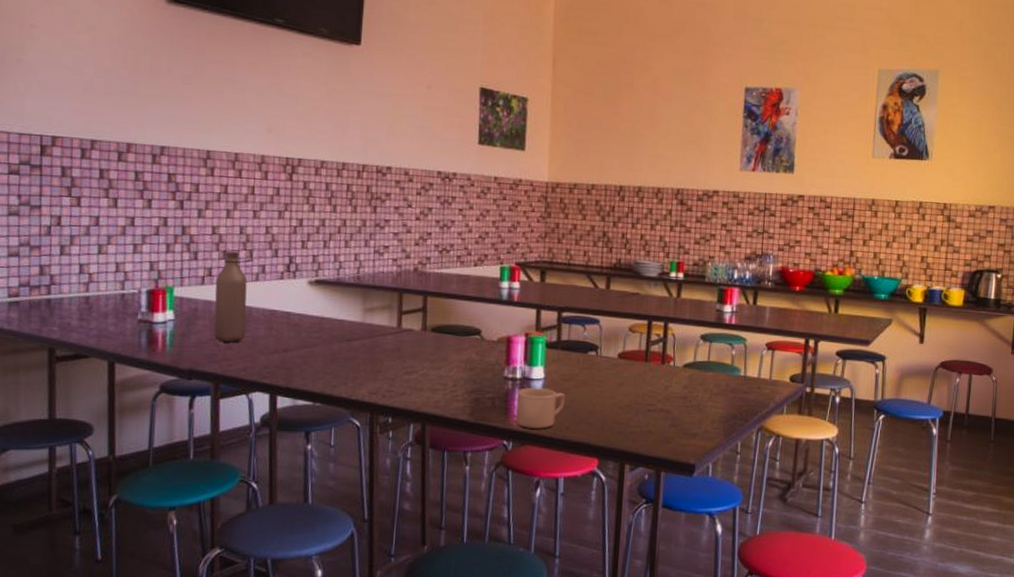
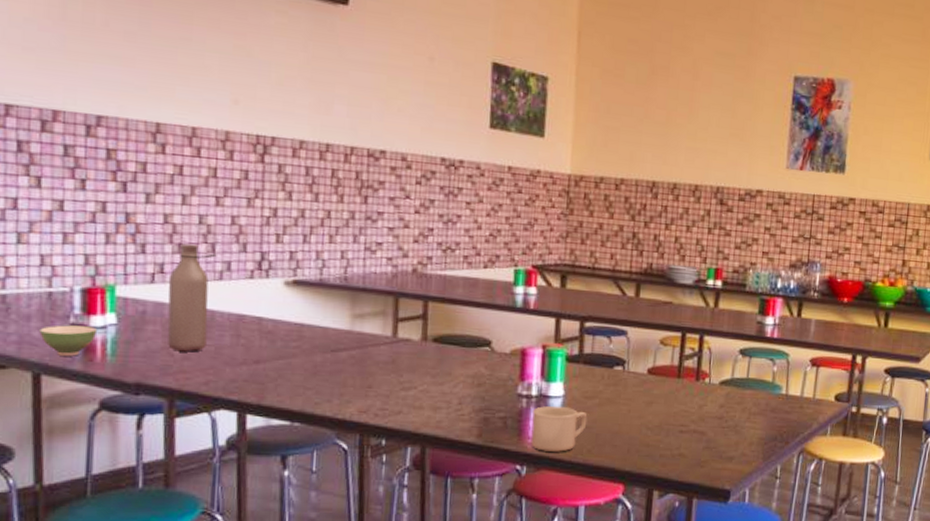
bowl: none [114,321,160,347] -> present [39,325,98,356]

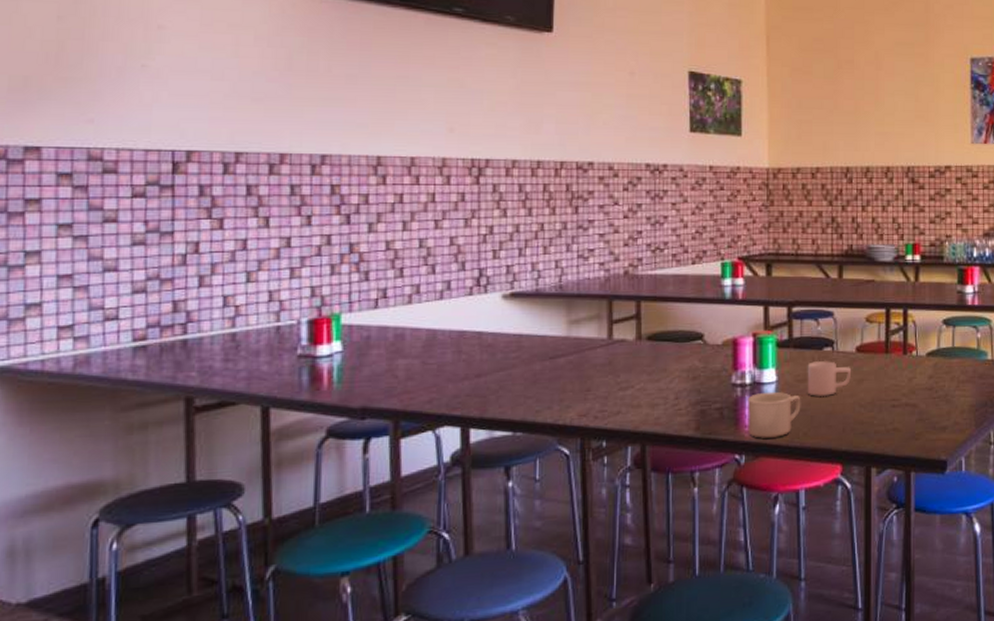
bowl: present [39,325,98,356] -> none [268,356,325,387]
water bottle: present [167,243,217,352] -> none [391,267,437,373]
mug: none [594,378,642,416] -> present [807,360,852,398]

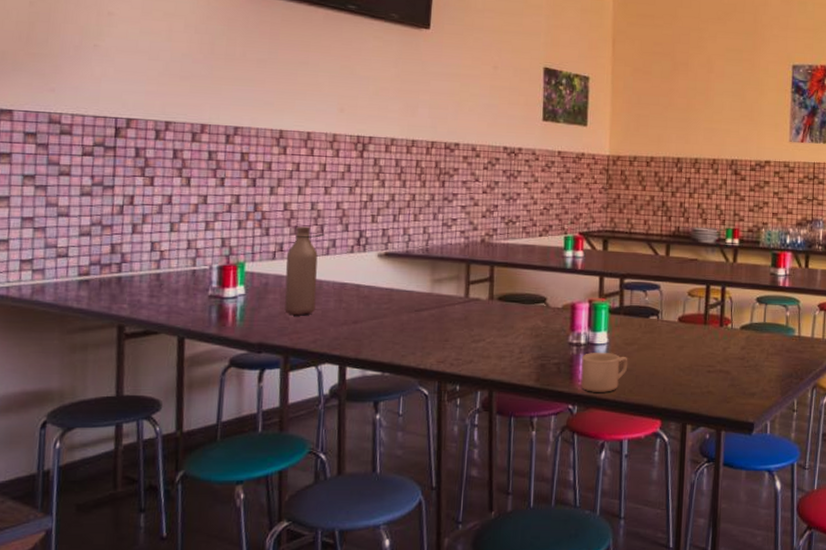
water bottle: none [391,267,437,373] -> present [284,226,325,316]
mug: present [807,360,852,398] -> none [633,327,674,360]

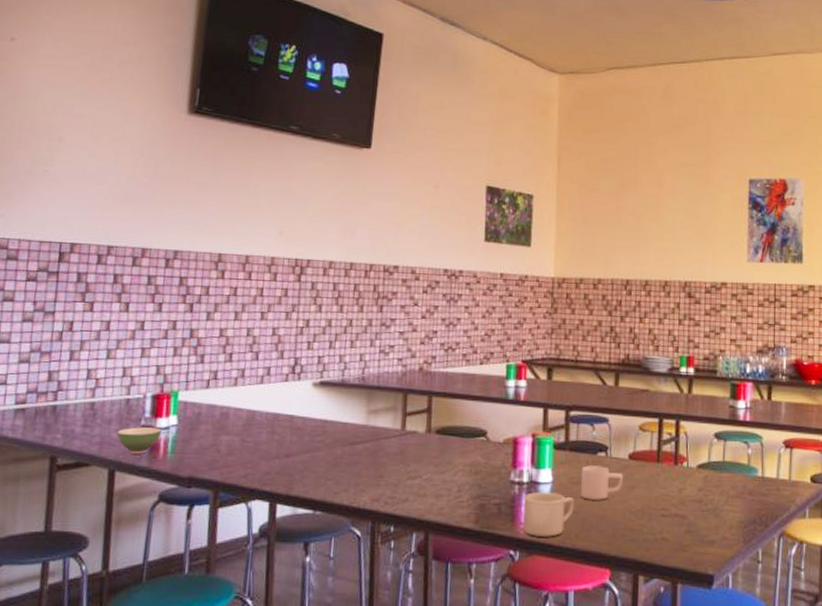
bowl: none [184,297,230,322] -> present [117,427,163,454]
water bottle: present [284,226,325,316] -> none [216,353,260,448]
mug: none [633,327,674,360] -> present [580,464,624,501]

